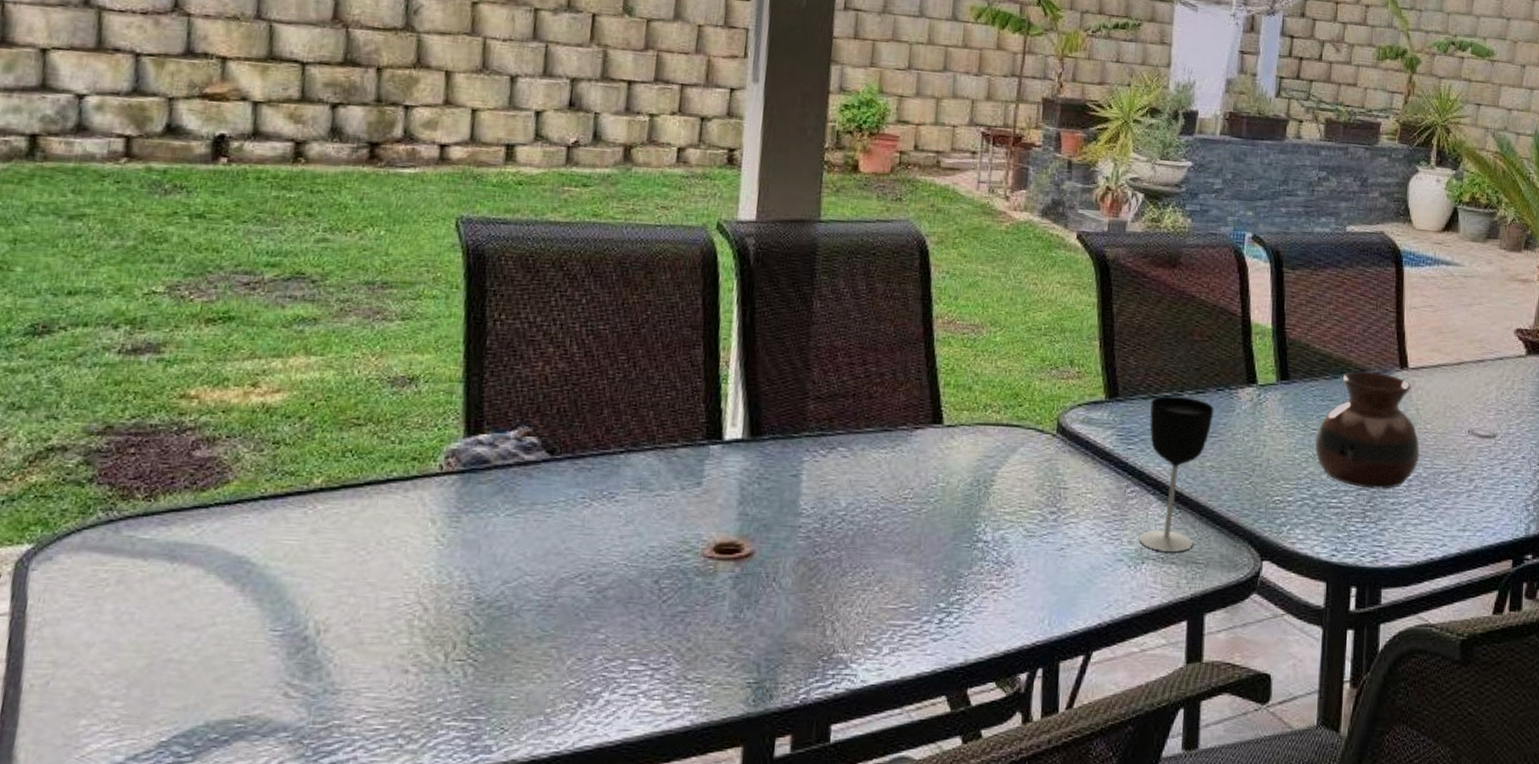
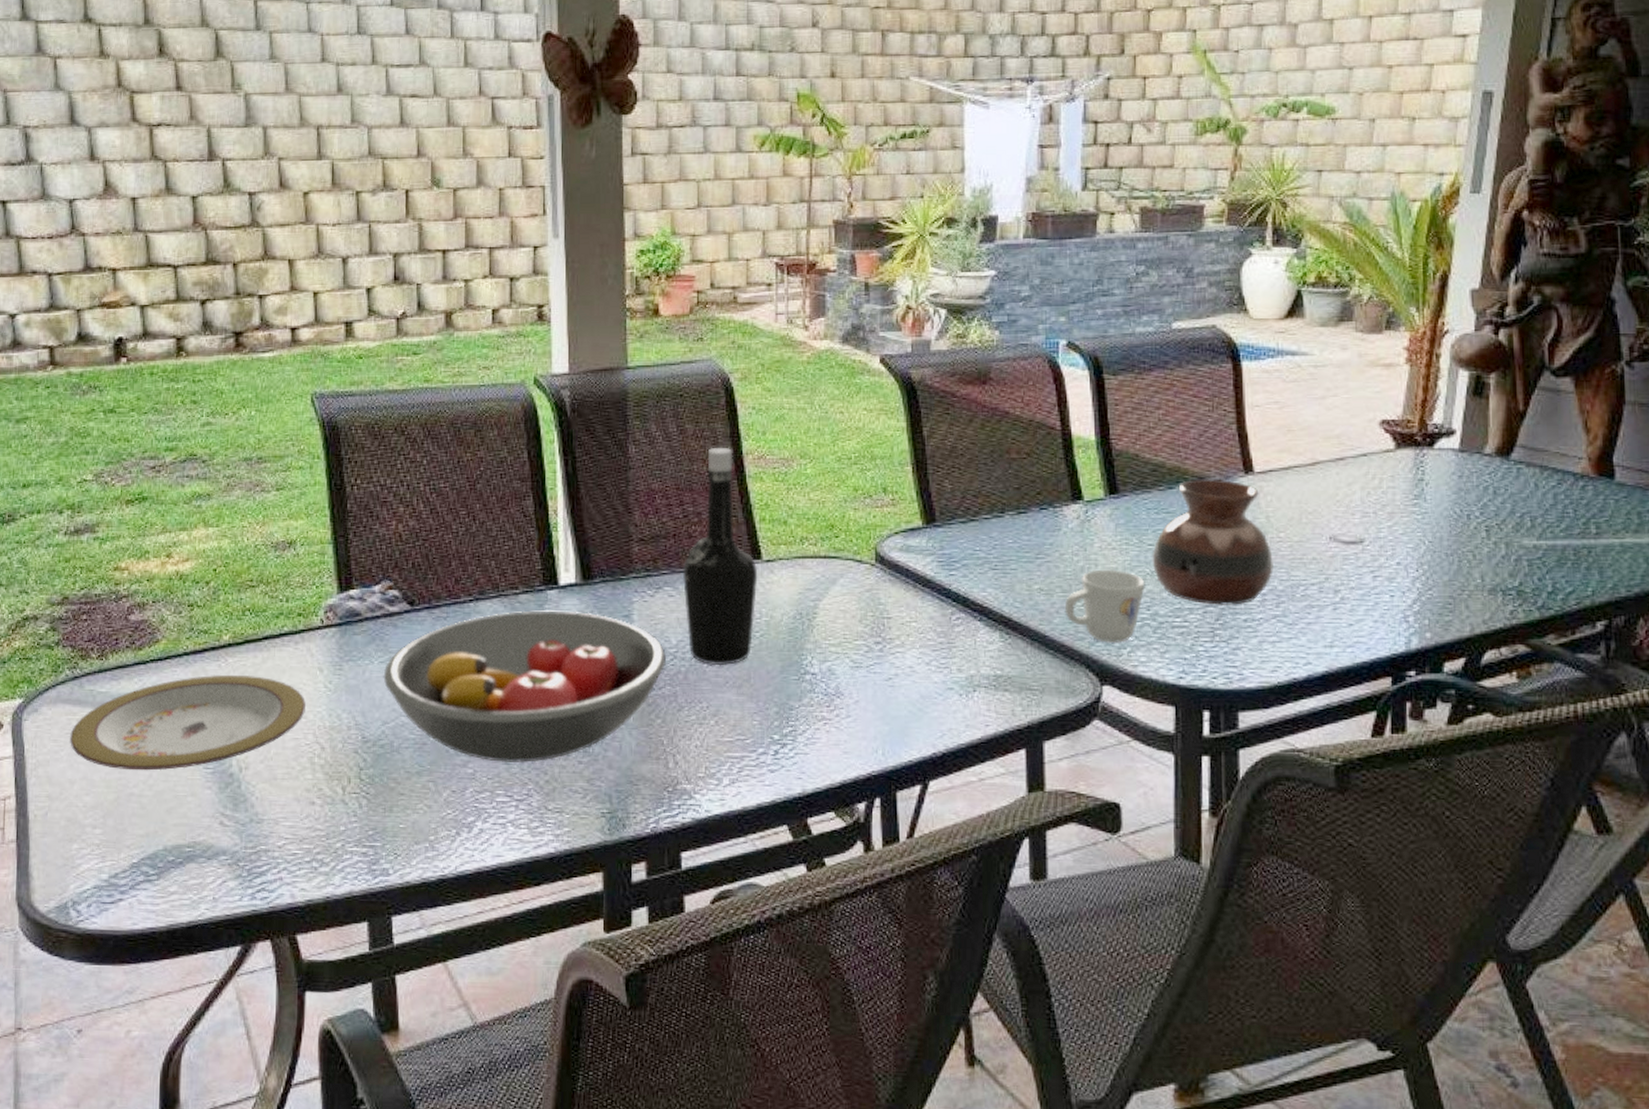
plate: none [92,522,410,633] -> present [70,674,305,771]
fruit bowl: none [508,465,834,628] -> present [383,610,666,763]
bottle: none [858,308,938,531] -> present [682,447,758,666]
wine glass: present [1140,395,1214,553] -> none [969,518,1039,680]
mug: none [1233,450,1308,521] -> present [1064,569,1145,643]

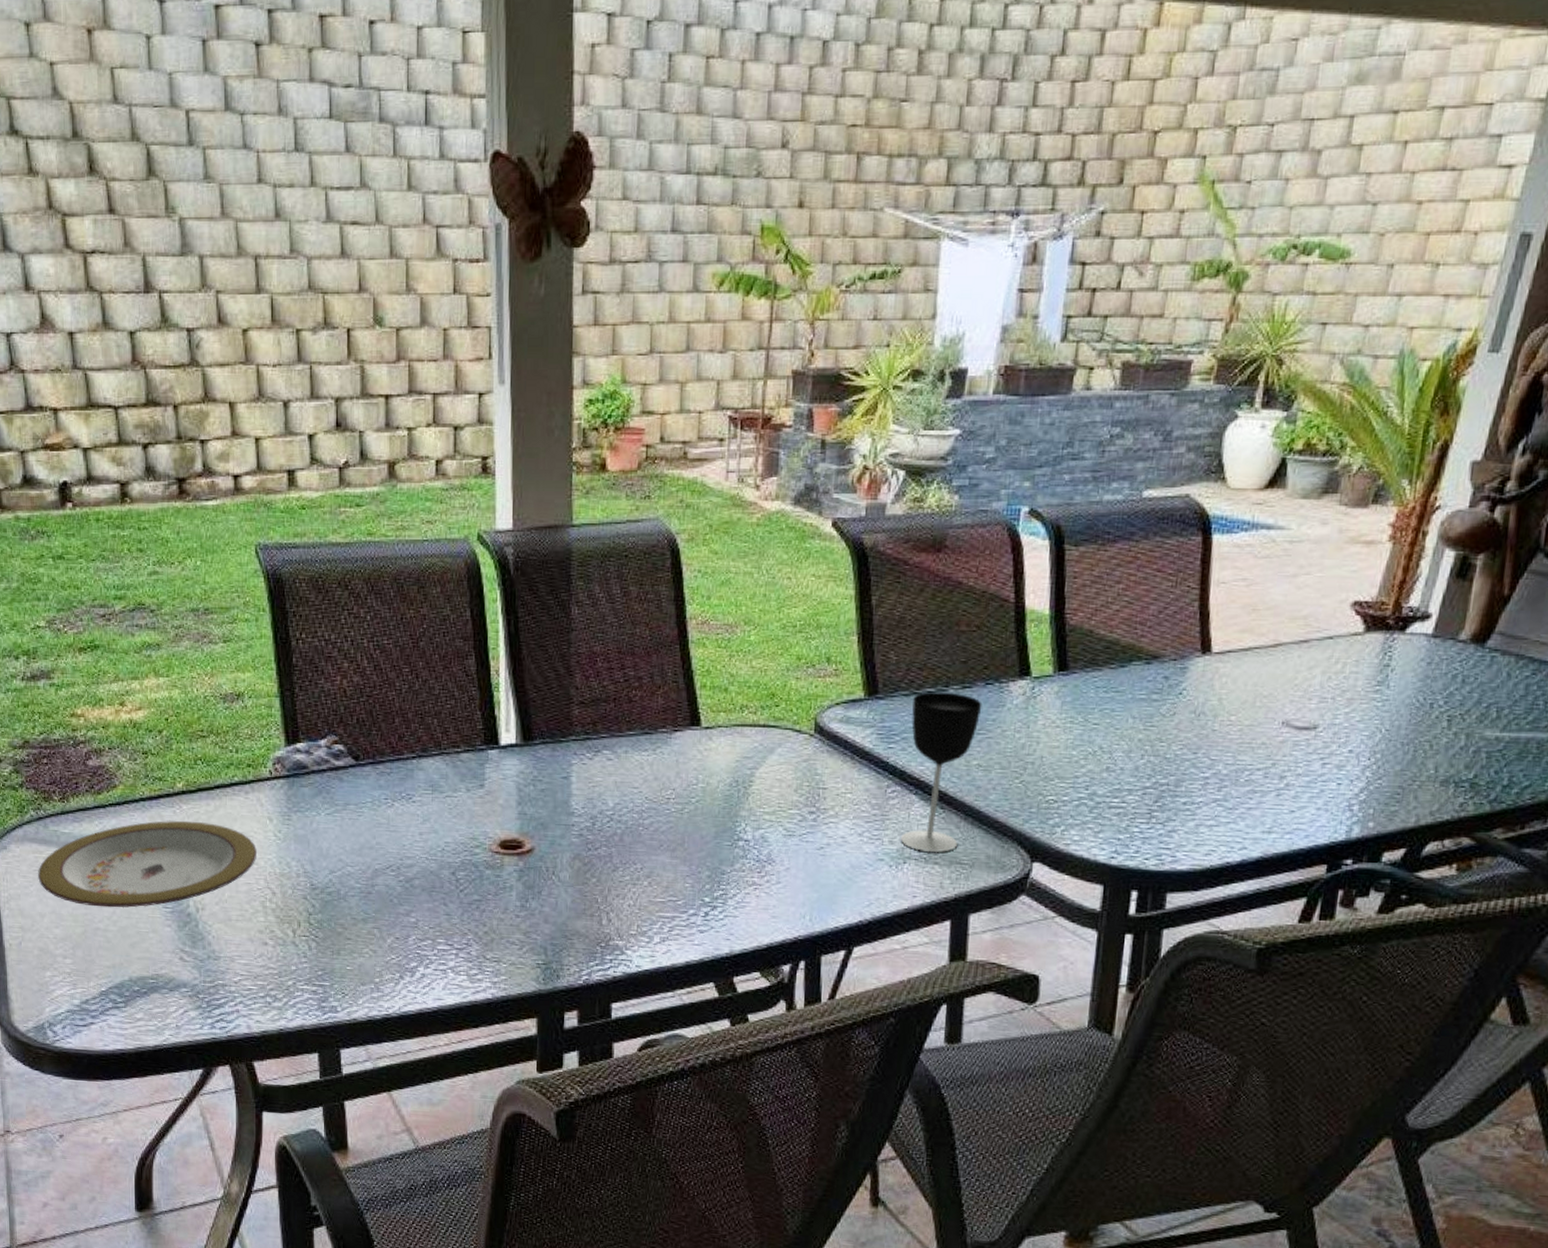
fruit bowl: present [383,610,666,763] -> none [330,769,603,915]
bottle: present [682,447,758,666] -> none [621,610,697,830]
wine glass: none [969,518,1039,680] -> present [901,691,982,853]
mug: present [1064,569,1145,643] -> none [1001,747,1086,821]
vase: present [1152,479,1275,605] -> none [1095,657,1221,788]

